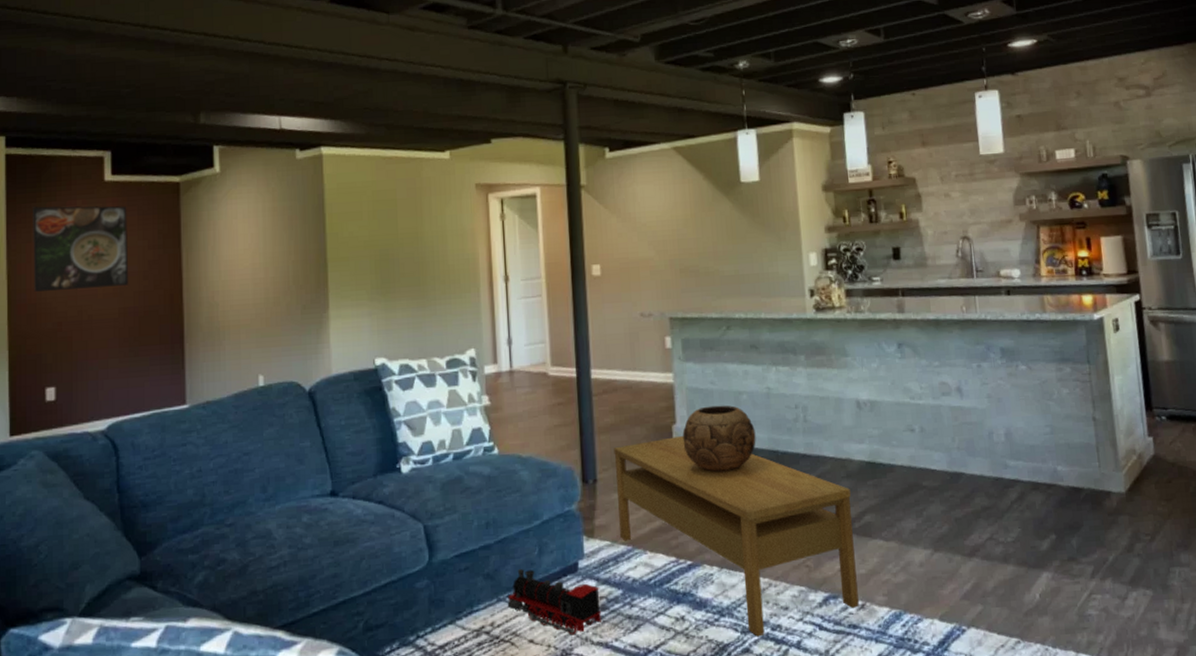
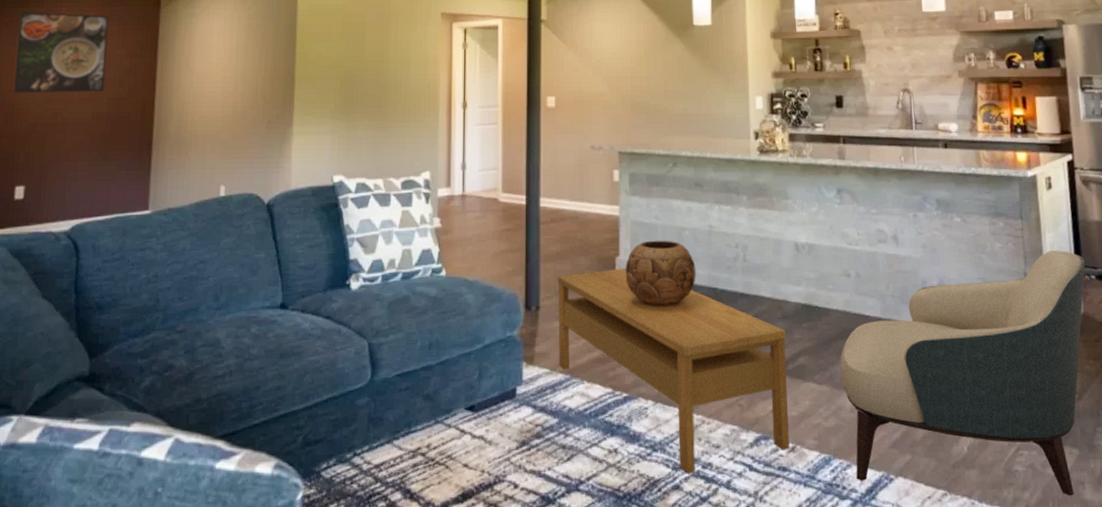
toy train: present [507,568,601,635] -> none [444,391,537,462]
armchair: none [907,393,1156,636] -> present [840,251,1086,496]

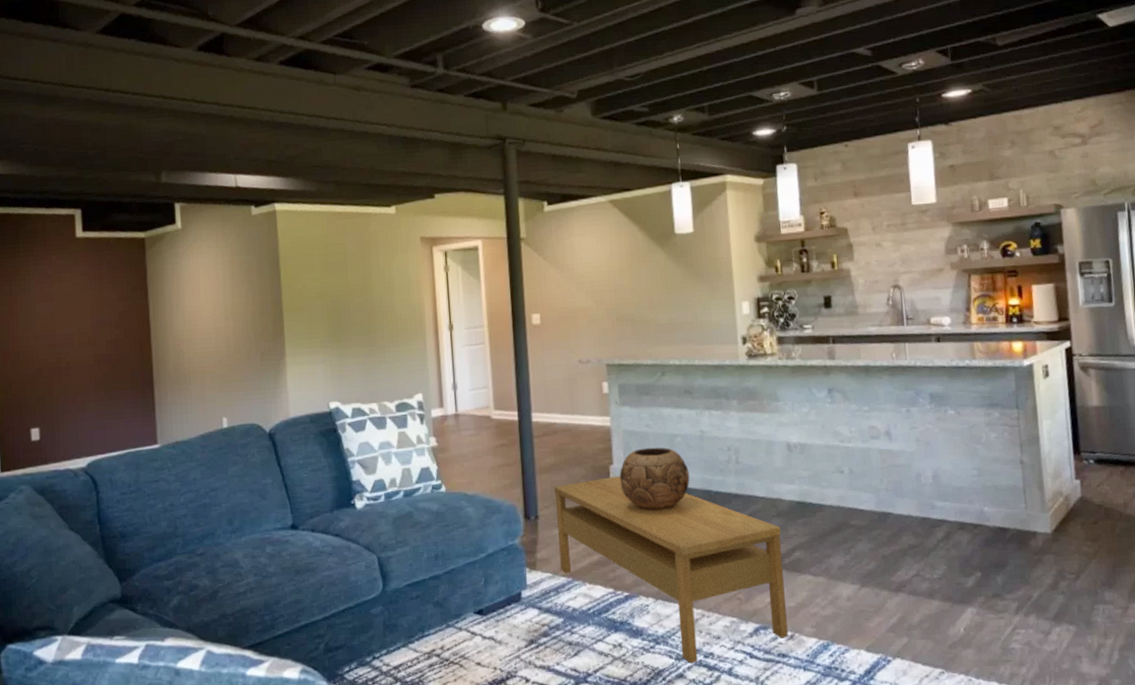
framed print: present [13,11,109,93] -> none [11,260,102,341]
armchair: present [840,251,1086,496] -> none [835,437,1084,669]

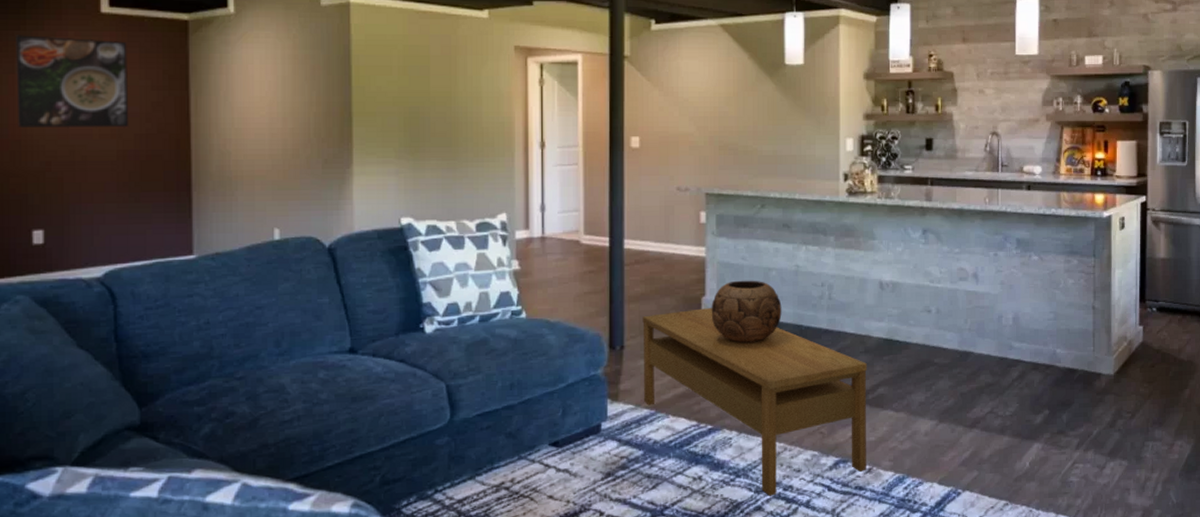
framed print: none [11,260,102,341] -> present [14,35,129,128]

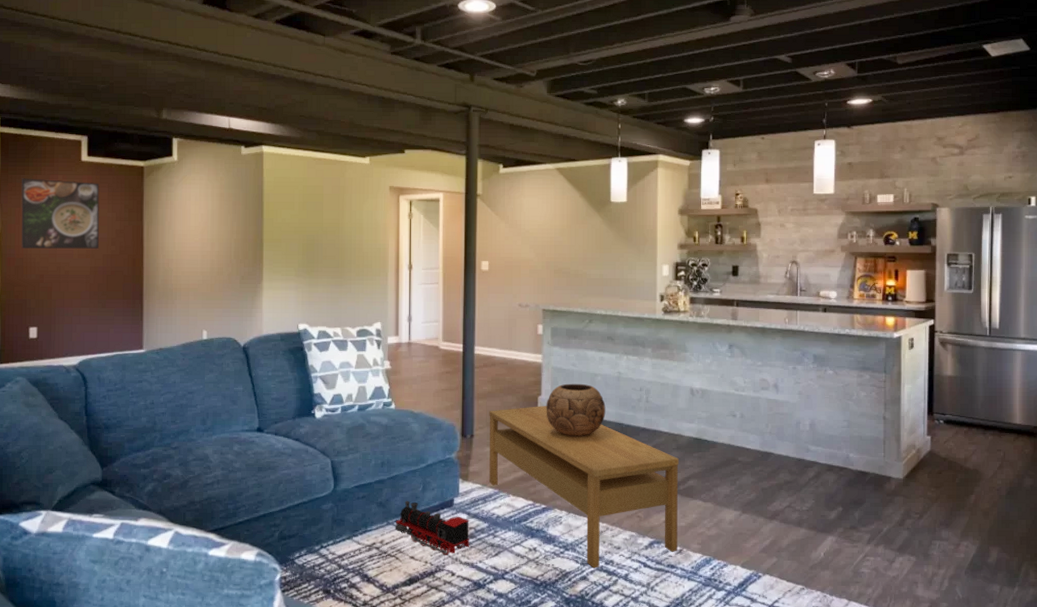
toy train: none [528,428,622,492] -> present [395,500,470,555]

